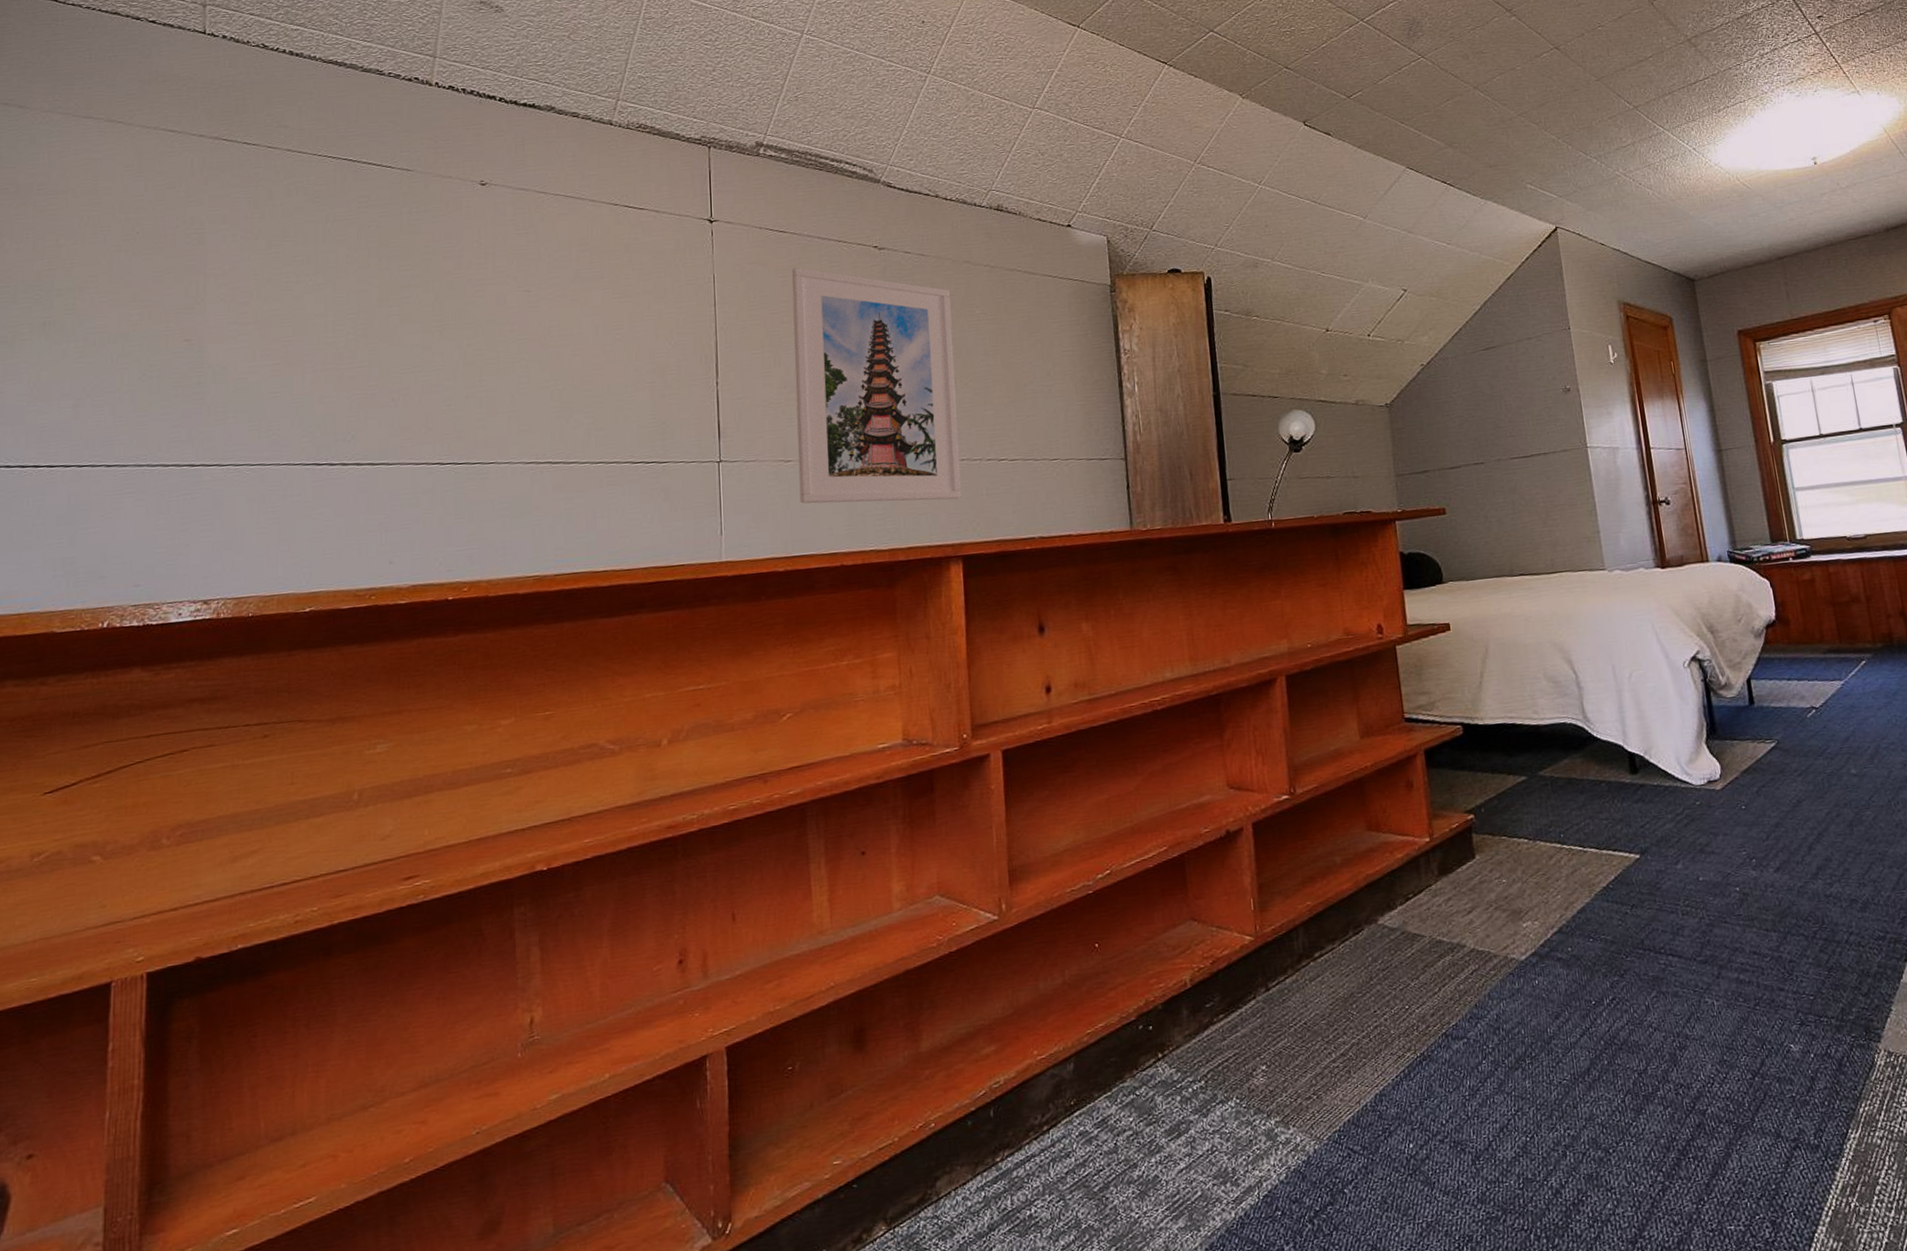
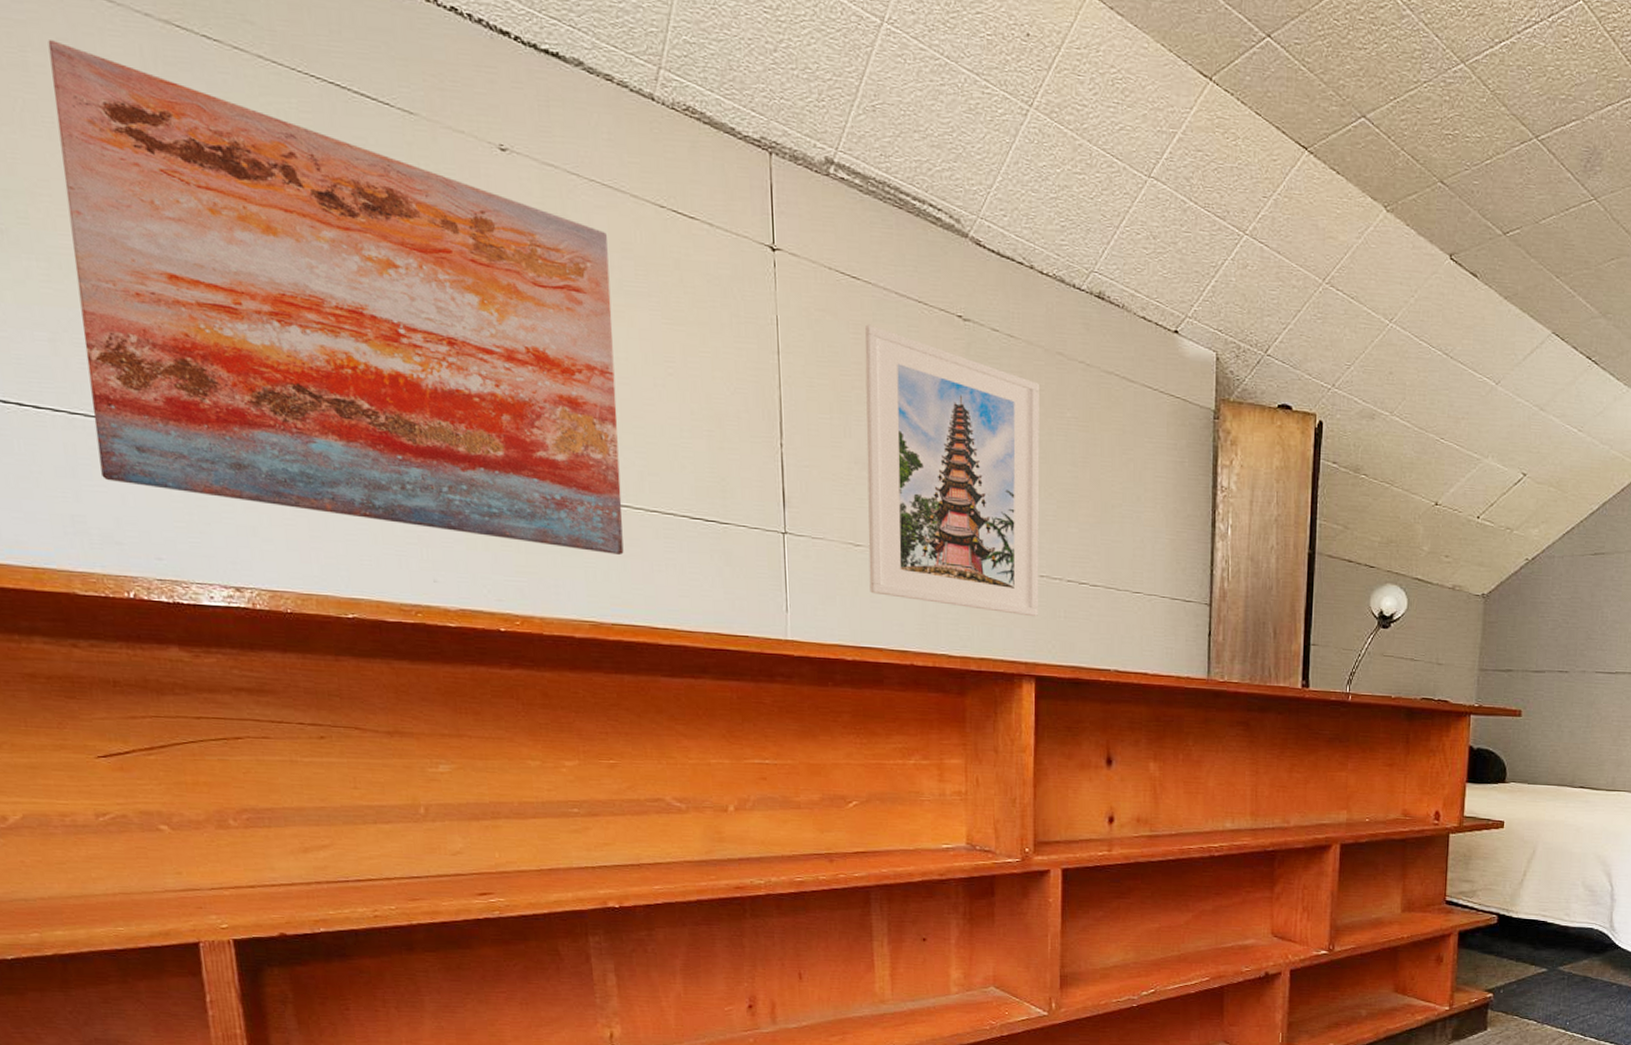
wall art: none [98,168,570,522] -> present [47,40,624,556]

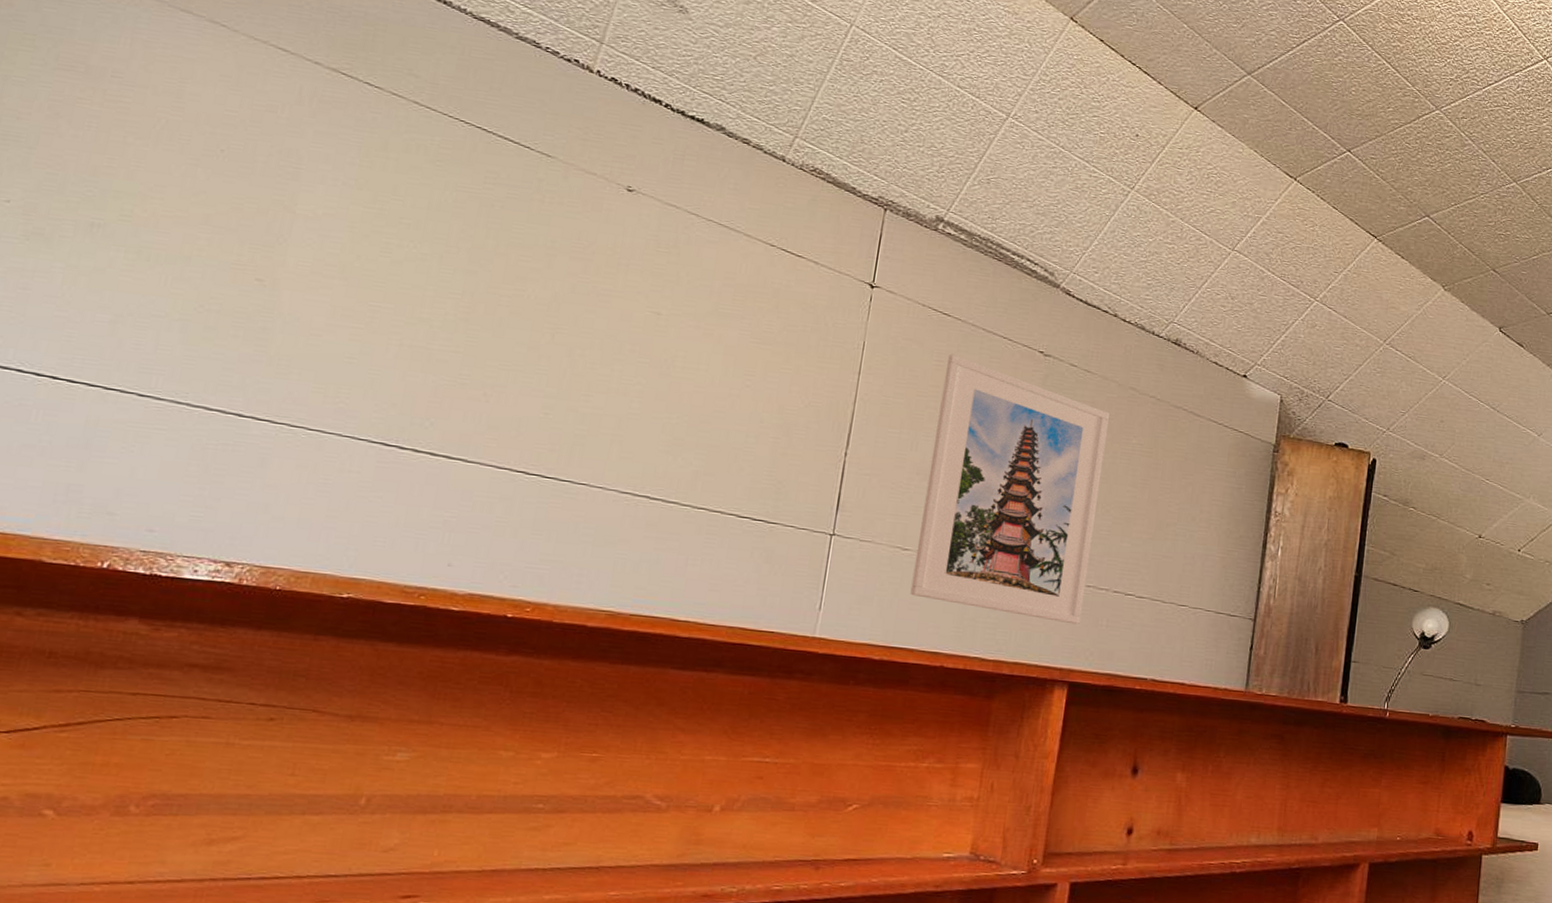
wall art: present [47,40,624,556] -> none [117,75,714,549]

